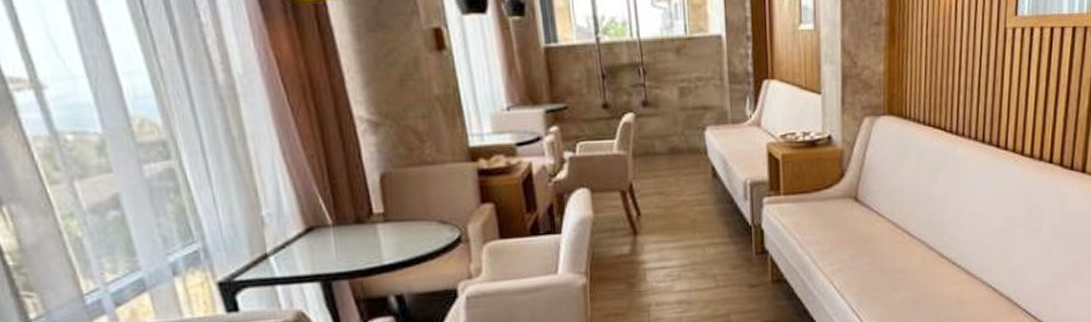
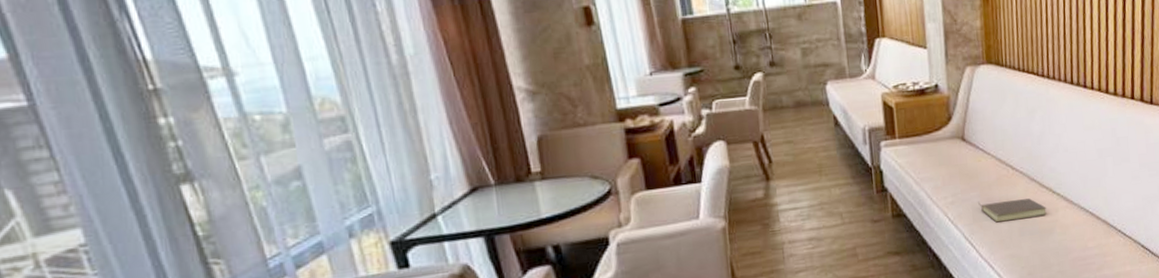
book: none [869,269,944,294] -> present [978,198,1047,223]

